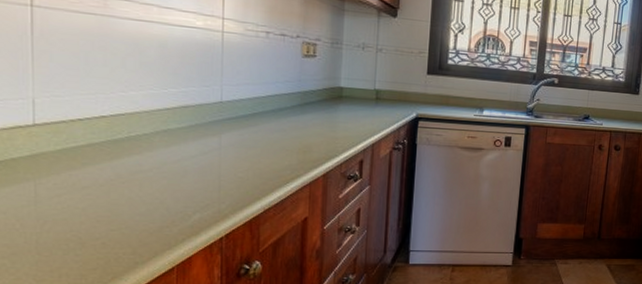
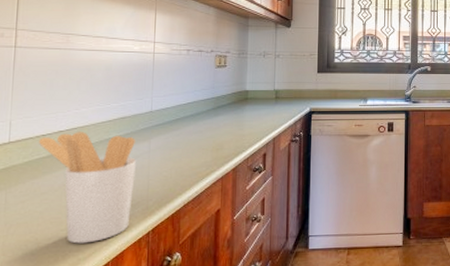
utensil holder: none [73,118,205,246] -> present [38,132,137,244]

